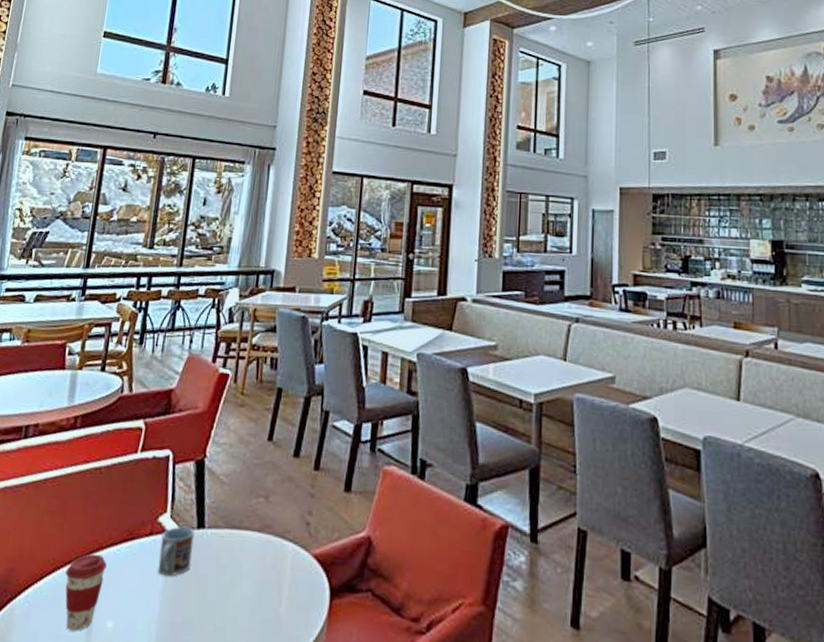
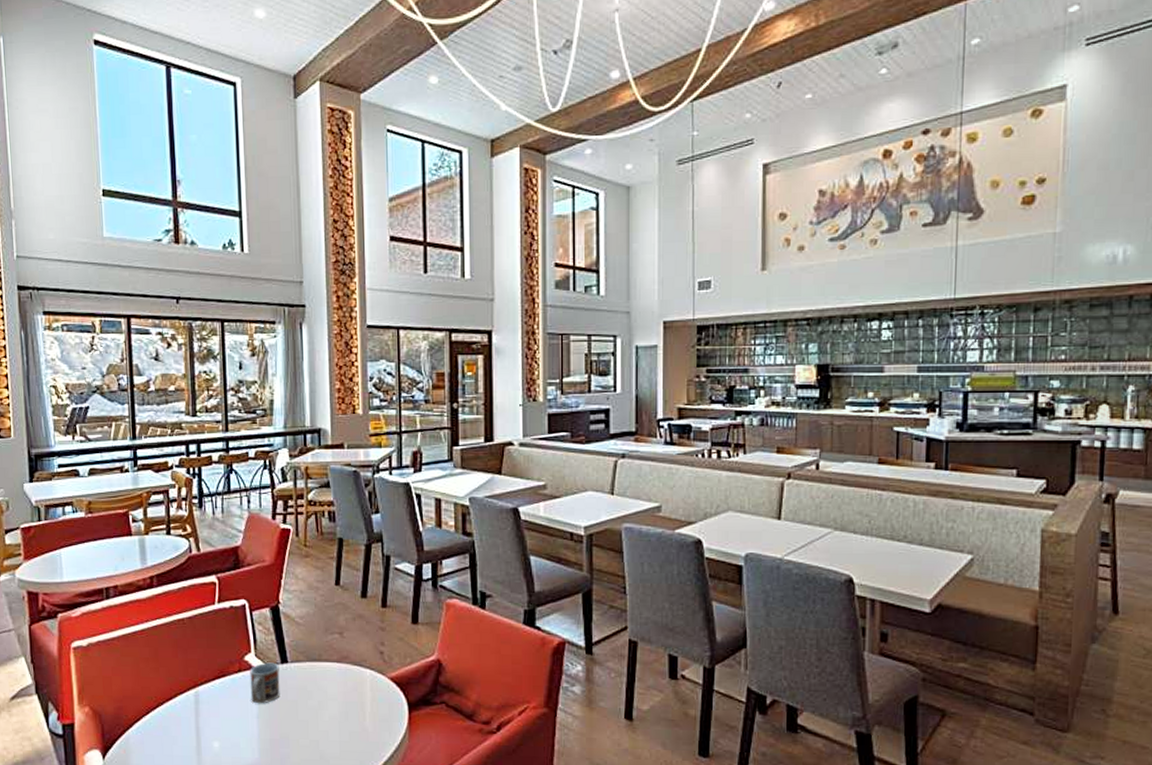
coffee cup: present [65,553,107,631] -> none [168,690,204,752]

